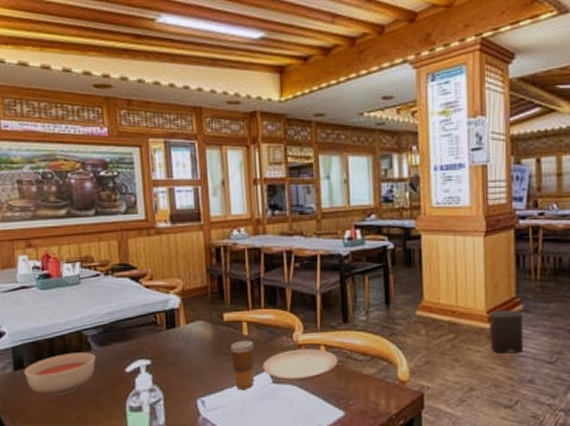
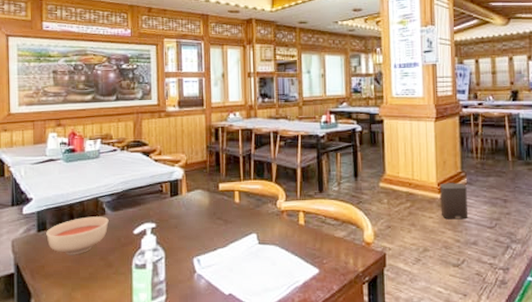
beverage cup: present [230,340,255,391] -> none [224,206,244,251]
plate: present [262,349,338,381] -> none [250,214,314,242]

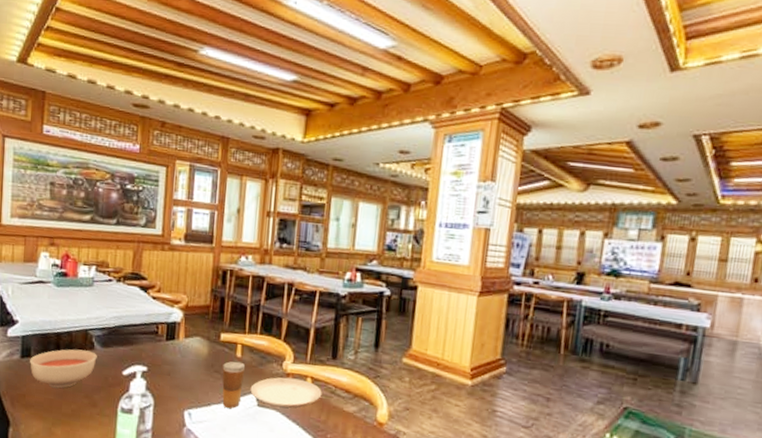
beverage cup: none [224,206,244,251] -> present [222,361,246,409]
plate: none [250,214,314,242] -> present [250,377,322,408]
pedal bin: present [440,183,468,220] -> none [469,368,505,414]

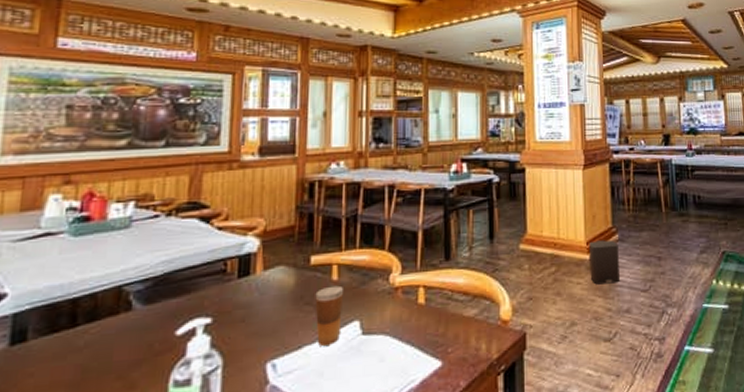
bowl: present [30,349,97,388] -> none [25,313,137,378]
plate: present [250,377,322,408] -> none [352,291,438,331]
pedal bin: none [469,368,505,414] -> present [589,240,621,285]

